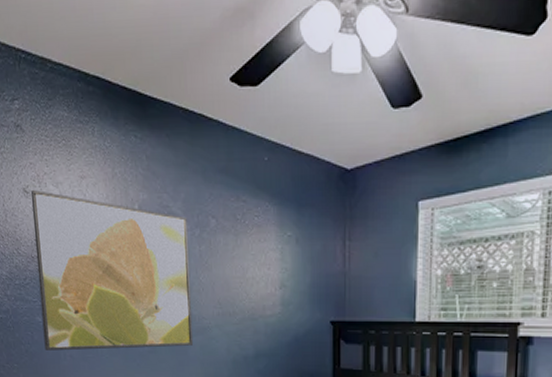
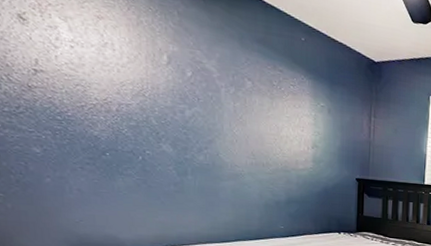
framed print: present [31,190,194,351] -> none [28,18,225,189]

